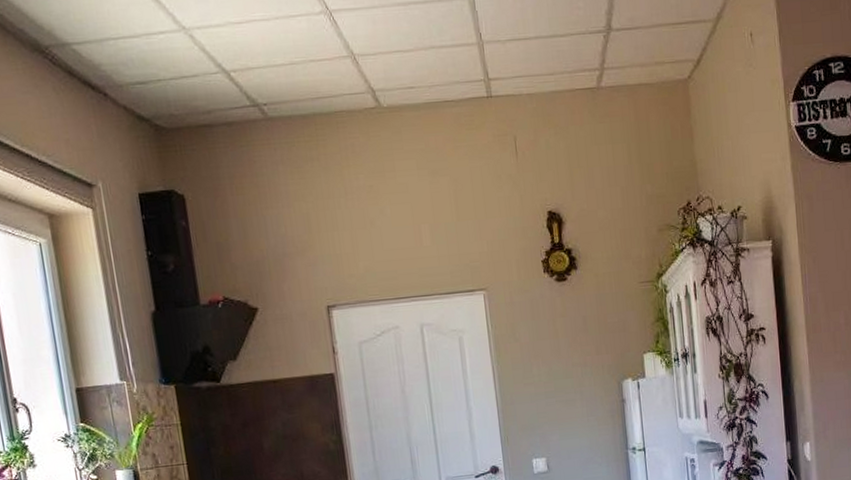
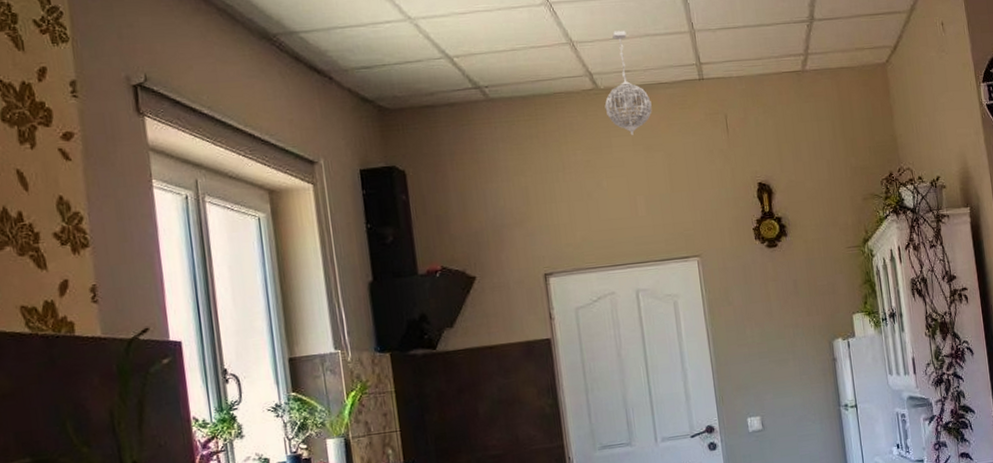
pendant light: none [387,42,438,158] -> present [604,30,652,135]

